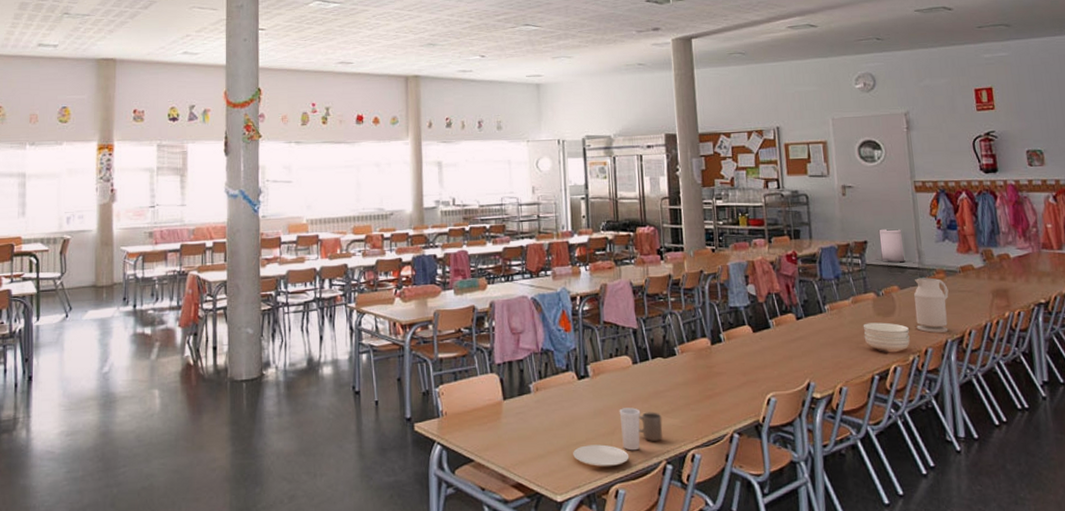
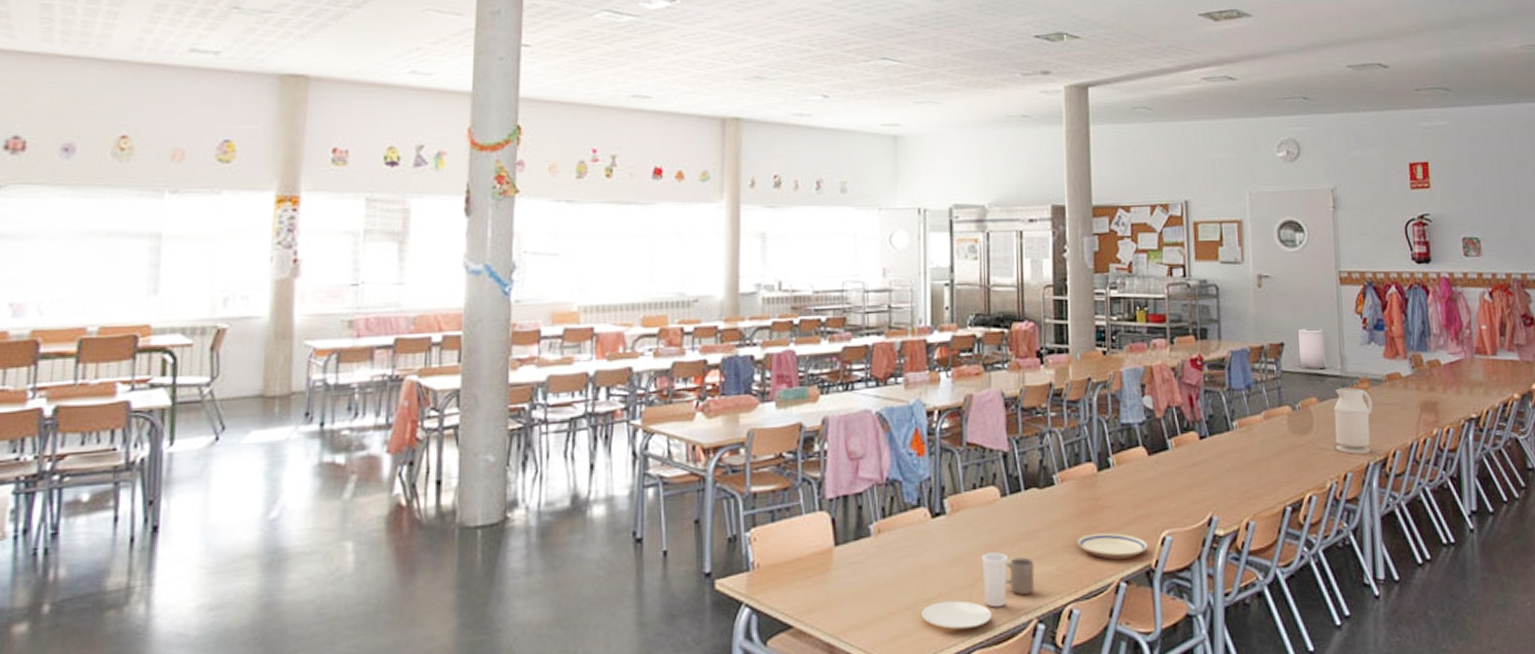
plate: none [696,394,756,415] -> present [1076,532,1148,559]
bowl: present [862,322,910,353] -> none [1275,442,1328,479]

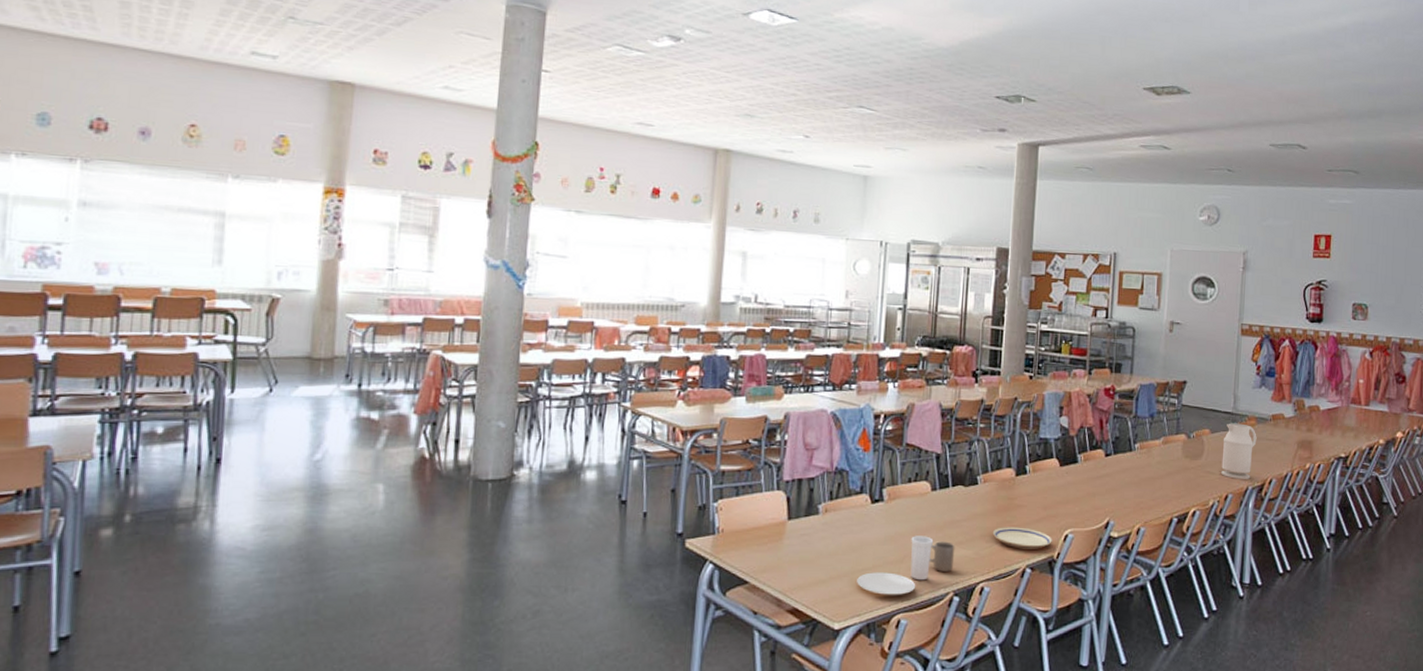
pedal bin: present [1297,328,1326,370] -> none [1198,370,1223,406]

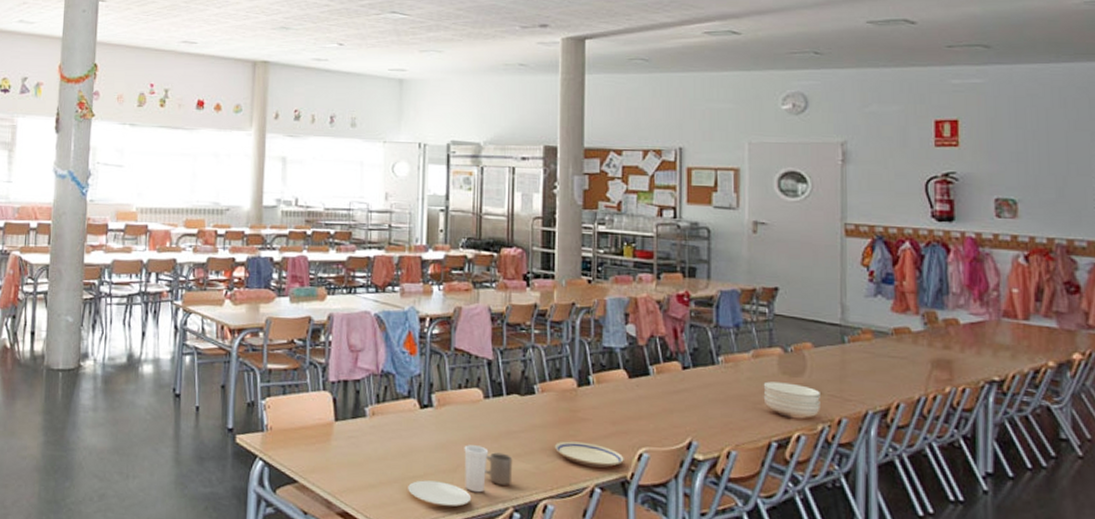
bowl: none [1169,465,1213,497] -> present [763,381,820,419]
water jug: present [1221,423,1257,480] -> none [830,336,875,403]

